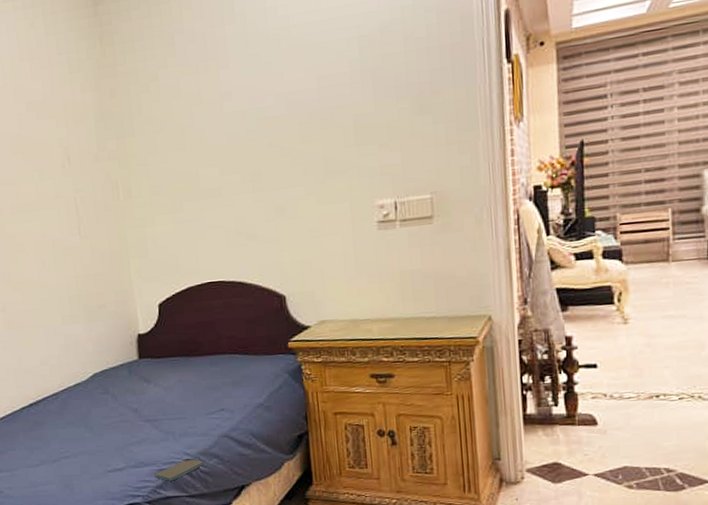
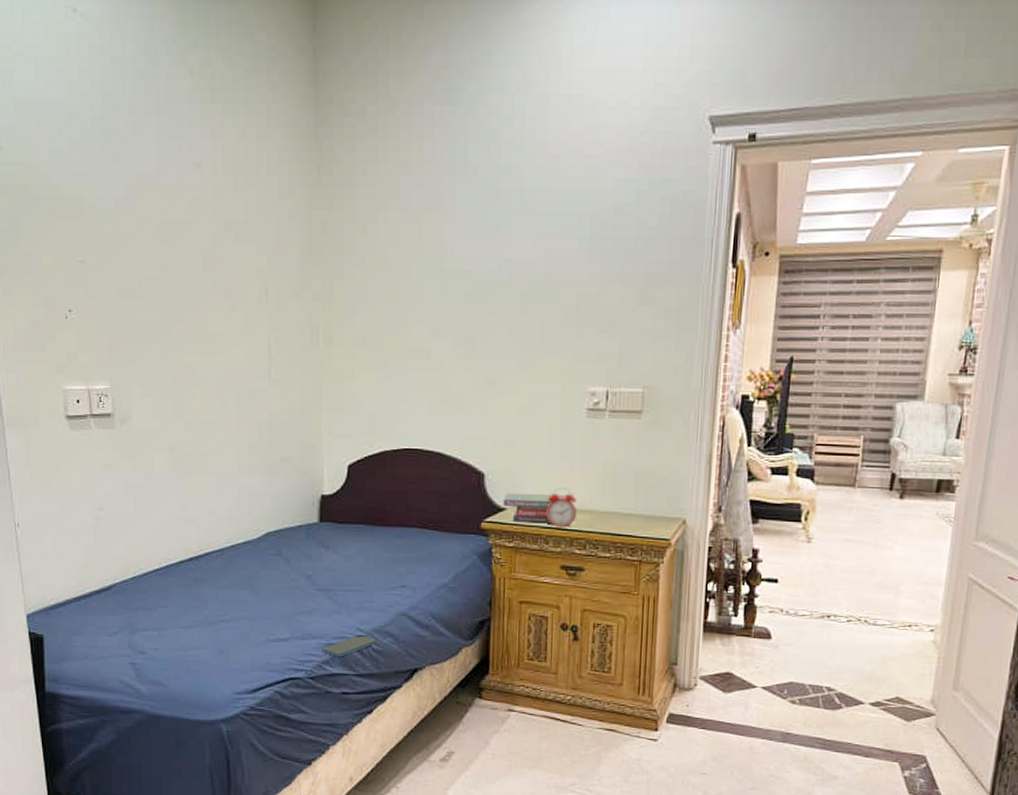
books: none [306,306,367,338] -> present [503,493,566,525]
alarm clock: none [348,299,381,339] -> present [546,487,577,528]

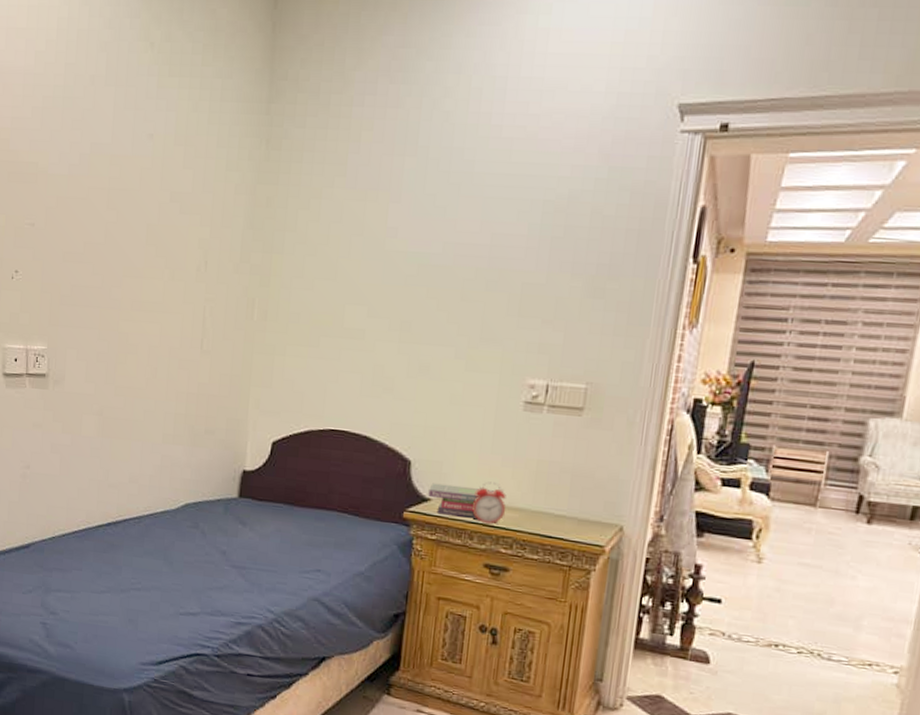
smartphone: present [322,635,378,657] -> none [230,616,287,638]

